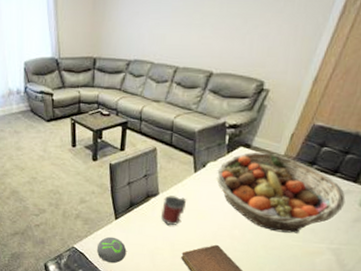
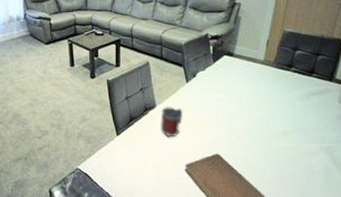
coaster: present [96,236,127,264] -> none [101,154,131,183]
fruit basket: present [216,151,346,234] -> none [207,59,327,135]

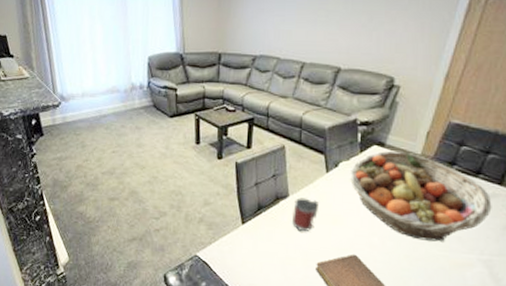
fruit basket: none [207,59,327,135] -> present [350,150,492,242]

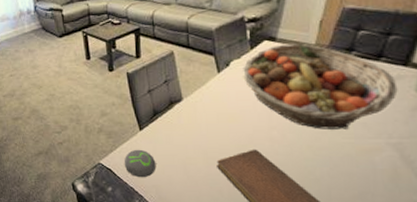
coaster: none [221,243,255,275] -> present [124,149,157,178]
mug: present [292,197,320,231] -> none [188,100,214,131]

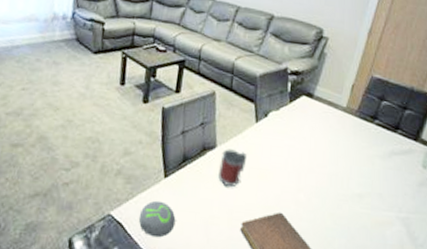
mug: none [188,100,214,131] -> present [218,149,248,187]
fruit basket: present [243,43,398,129] -> none [279,102,409,199]

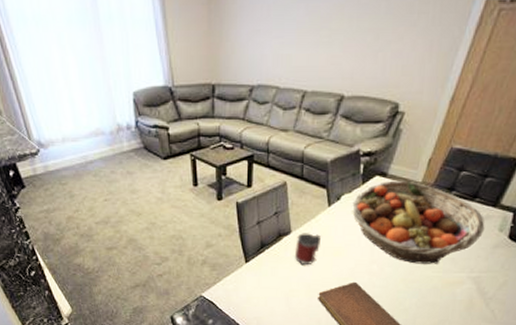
coaster: present [139,200,176,238] -> none [227,281,260,310]
fruit basket: none [279,102,409,199] -> present [352,180,485,264]

